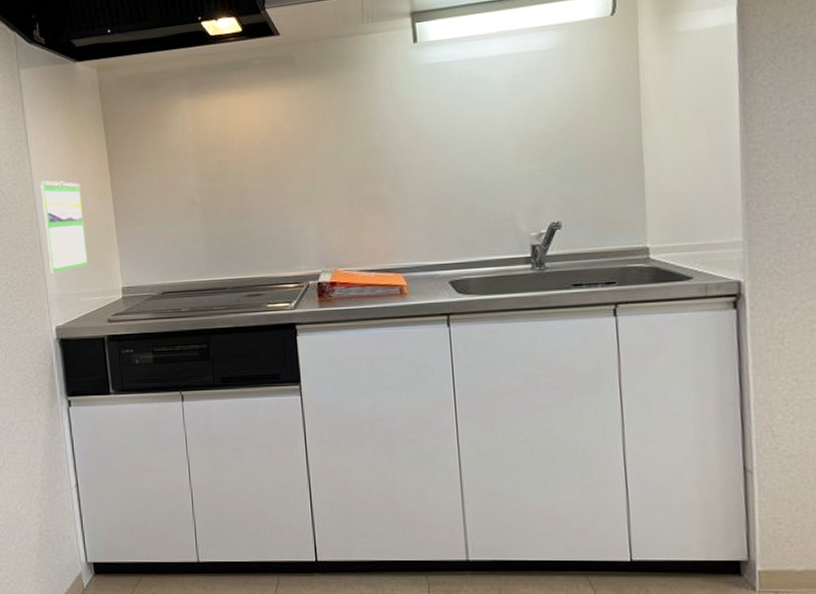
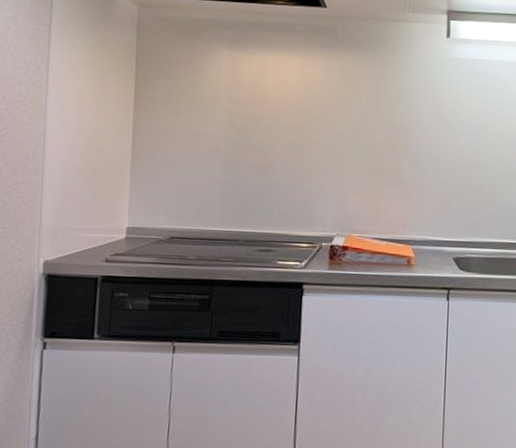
calendar: present [40,181,88,274] -> none [49,106,99,204]

